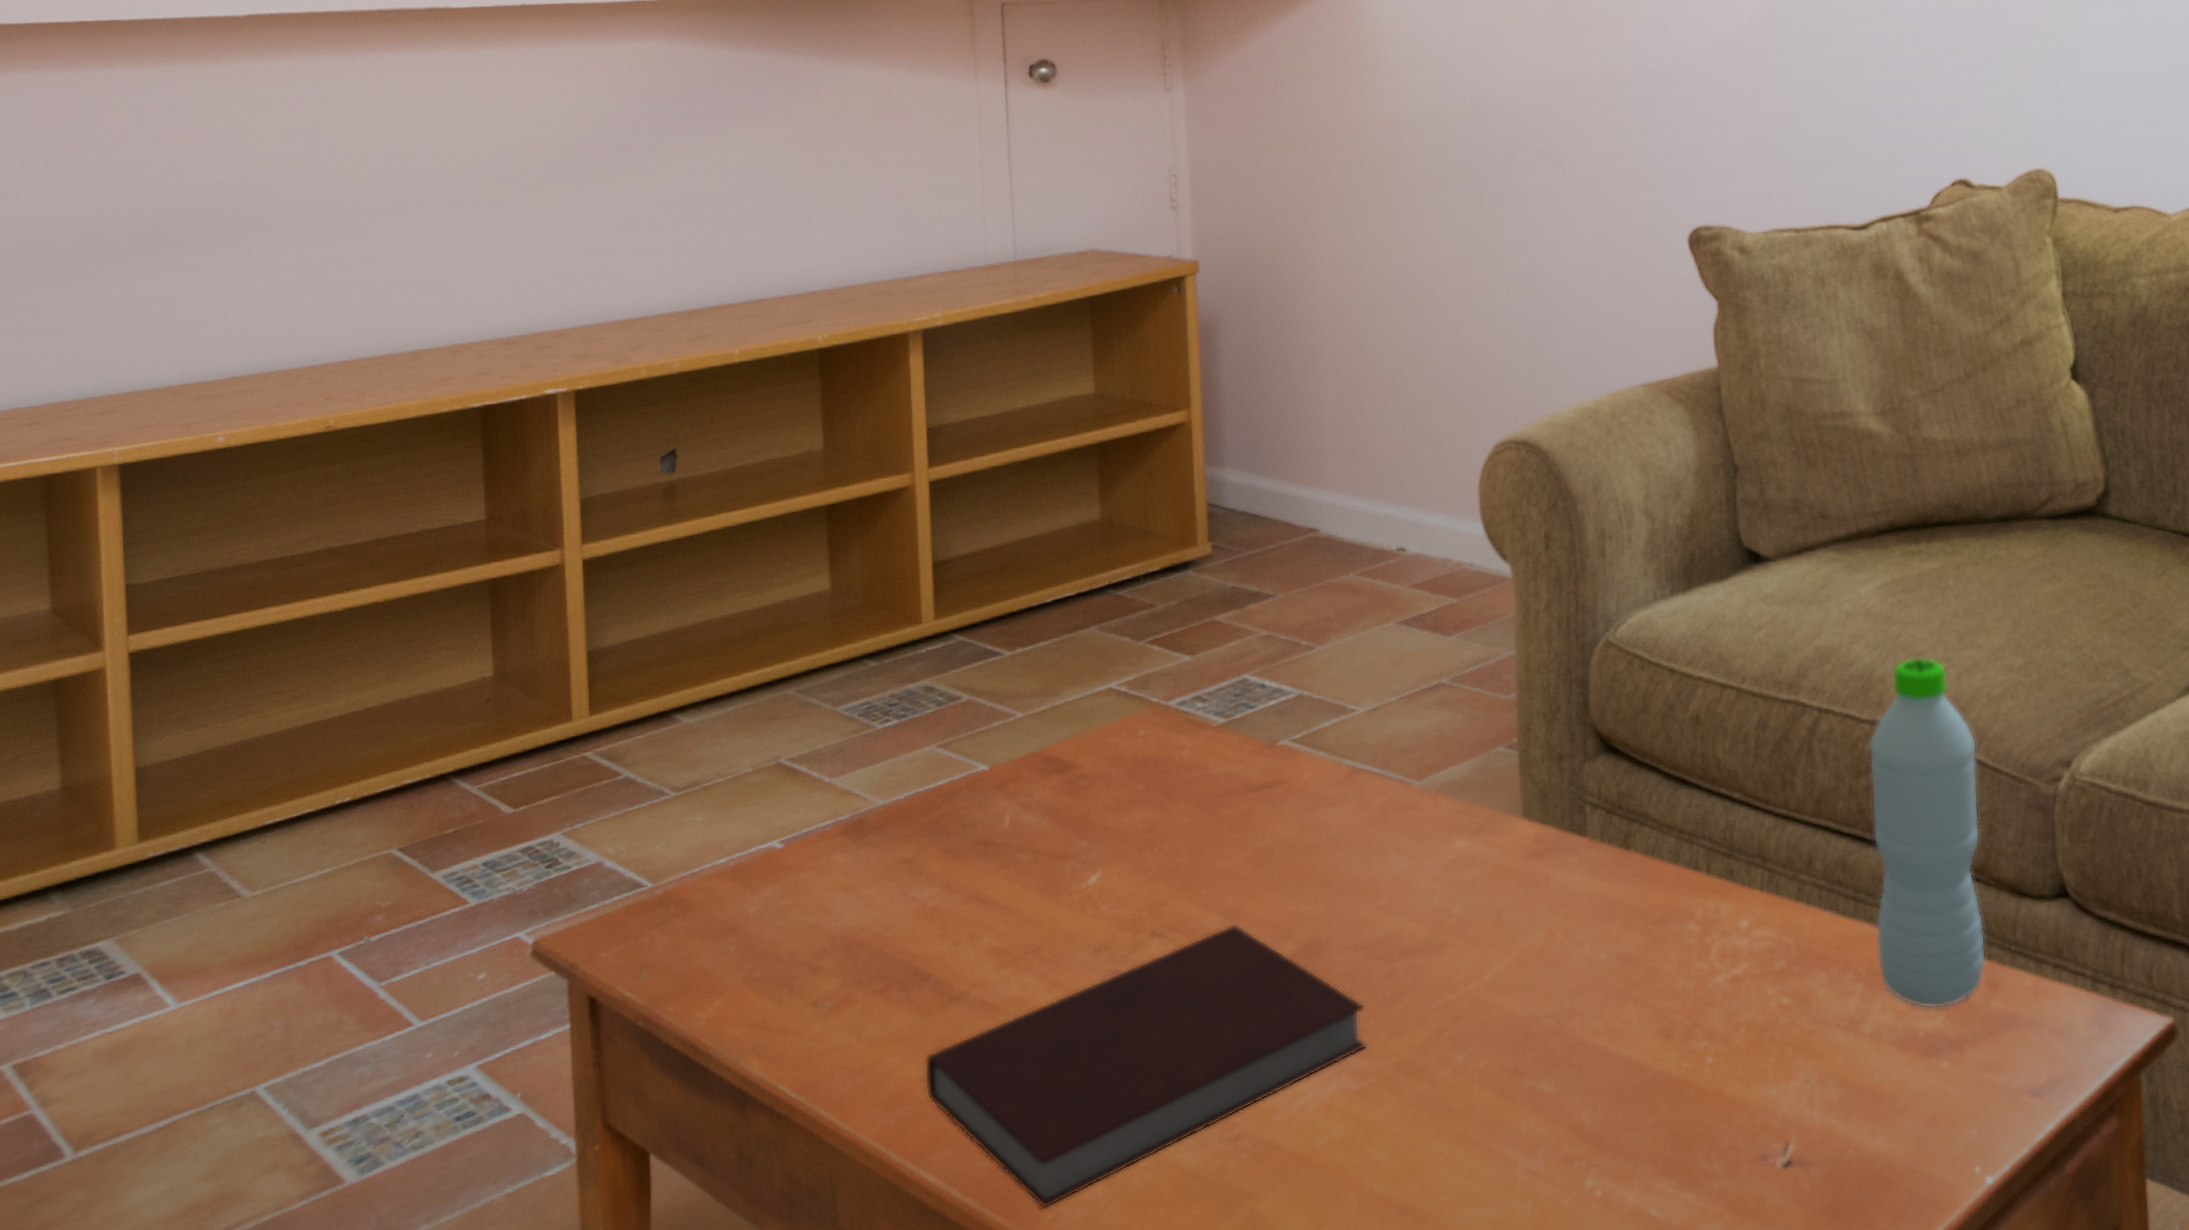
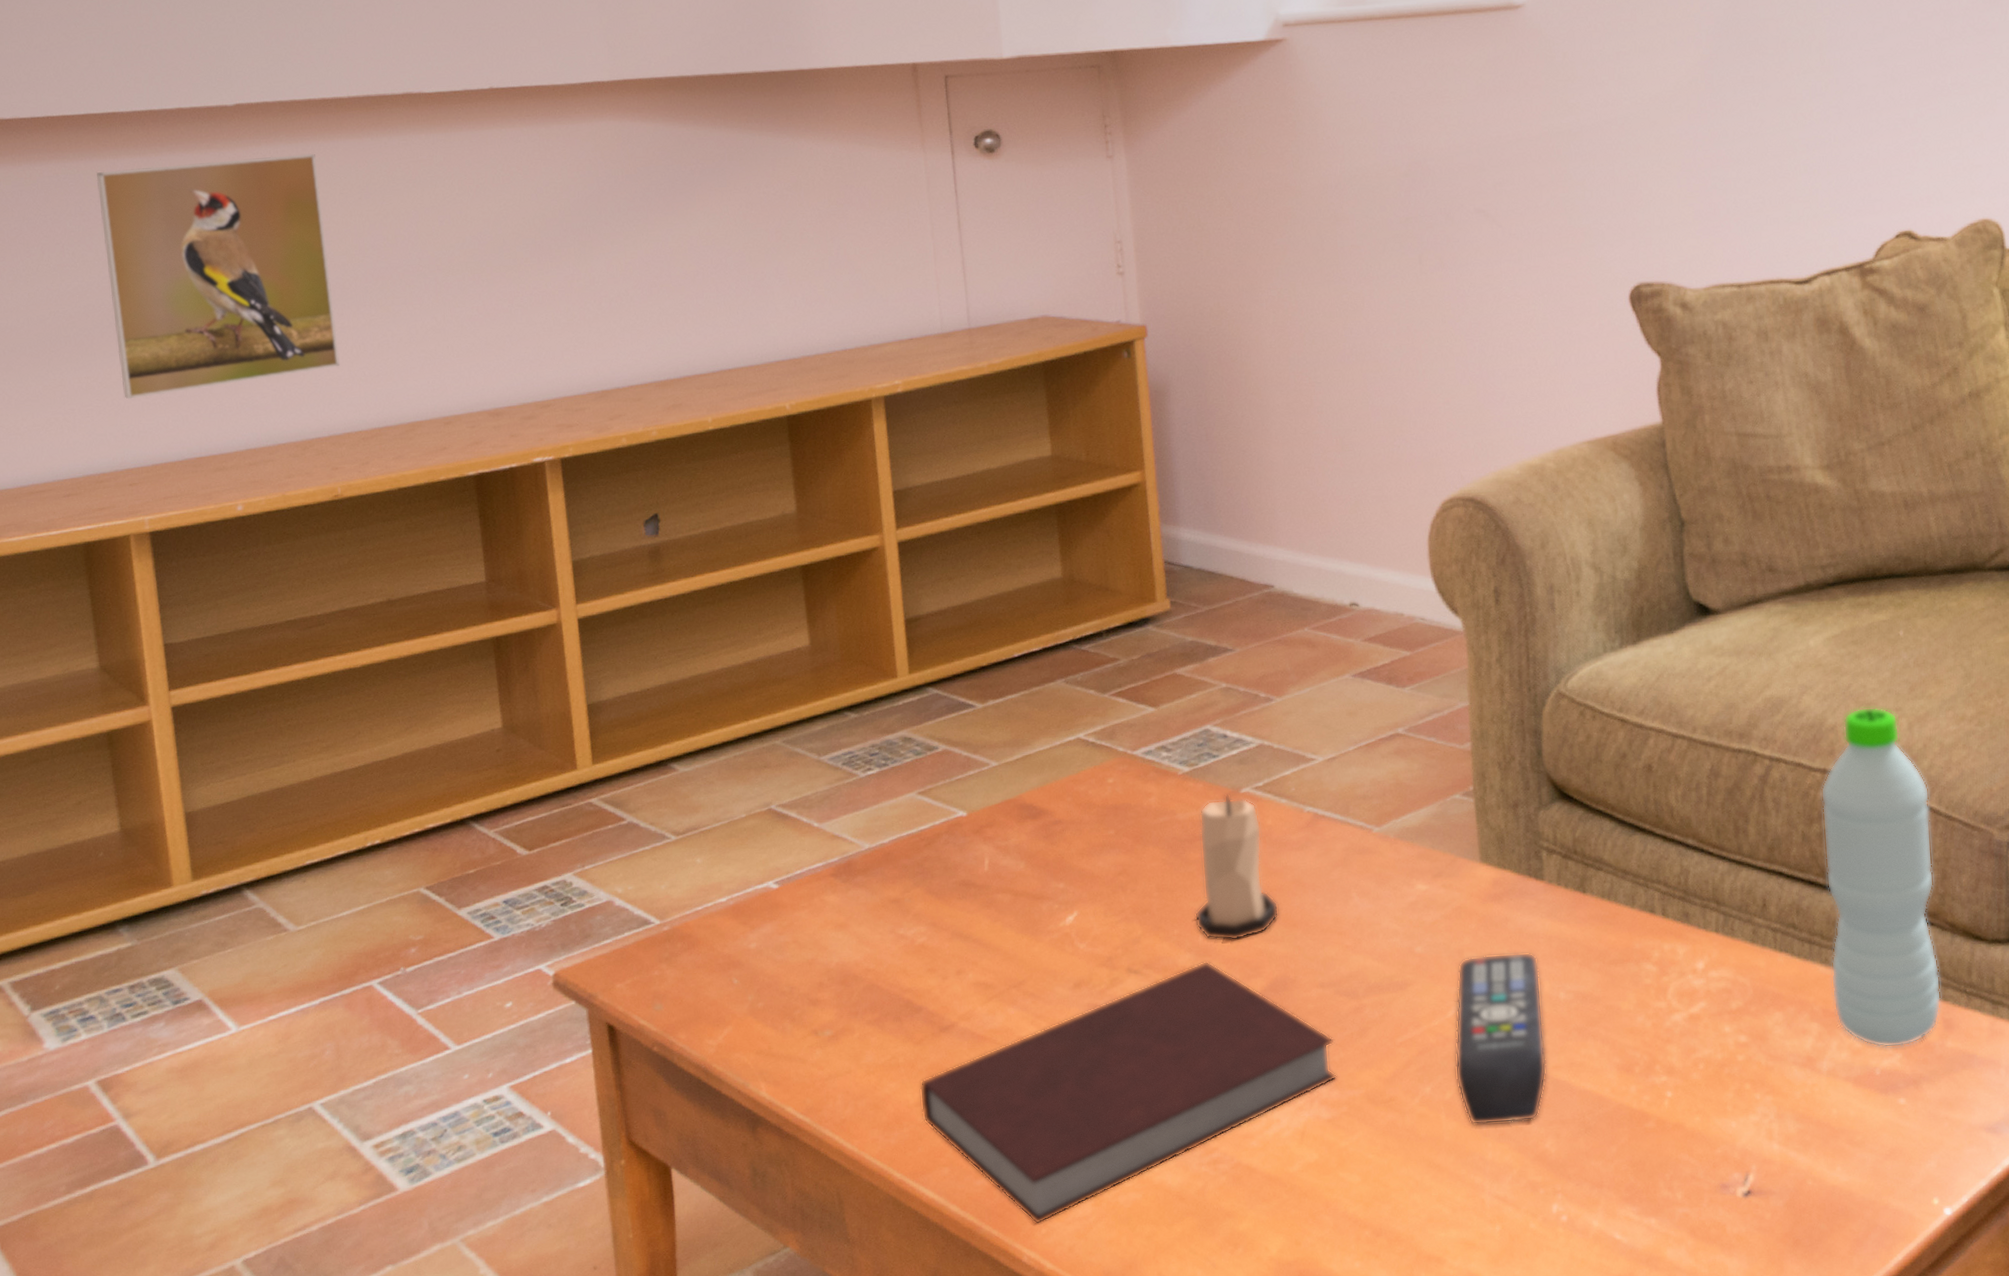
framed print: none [88,68,342,322] -> present [96,153,341,399]
candle: none [1225,747,1313,902] -> present [1195,794,1279,941]
remote control: none [1490,912,1585,1096] -> present [1454,952,1547,1125]

